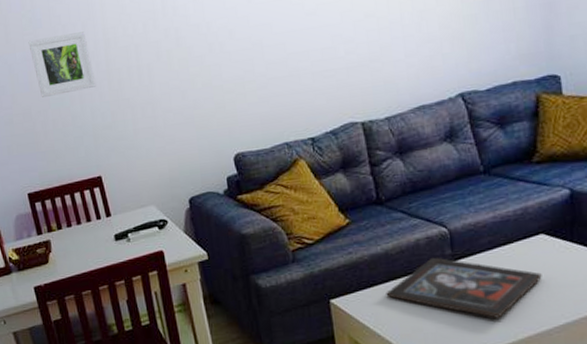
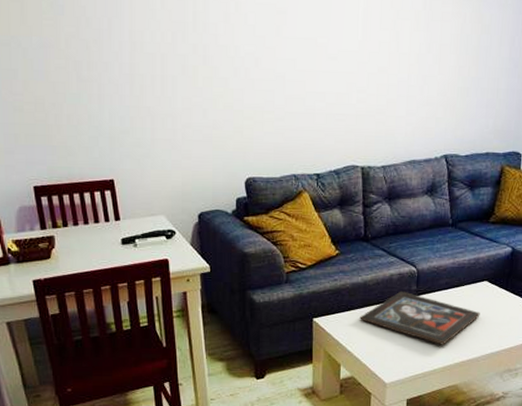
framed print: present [28,31,97,97] -> none [47,26,117,90]

